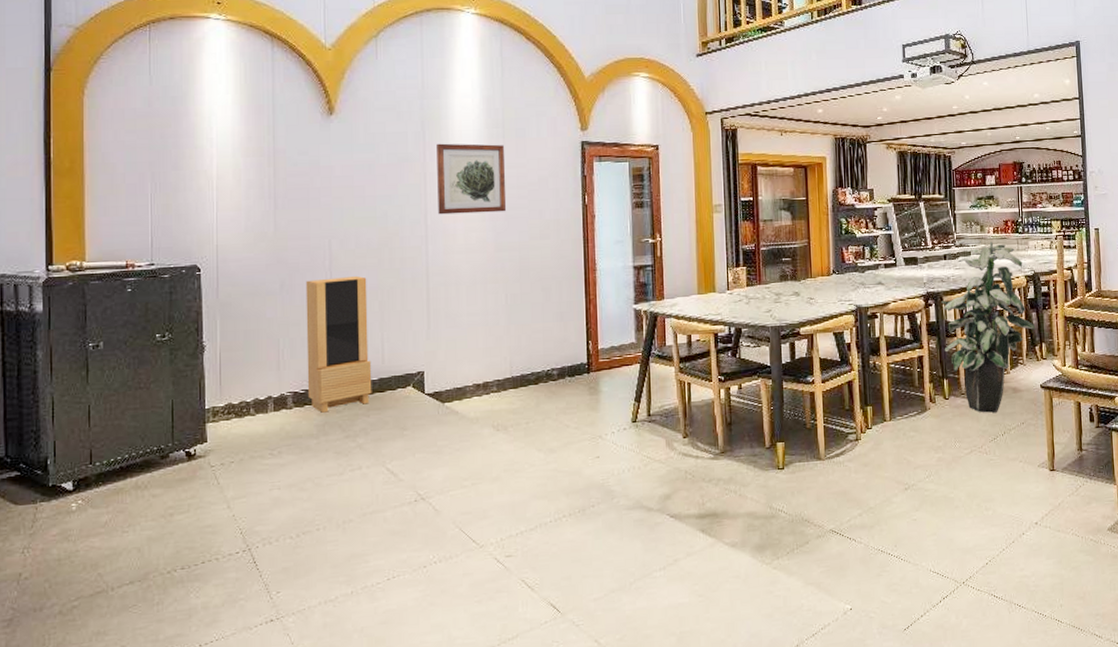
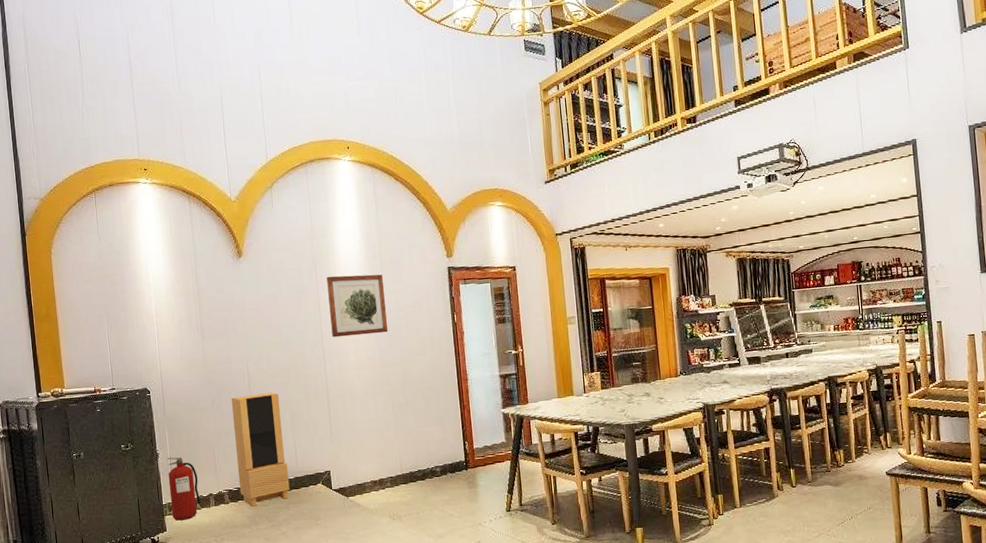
fire extinguisher: none [215,350,255,429] -> present [167,457,200,521]
indoor plant: present [941,238,1036,413] -> none [785,336,880,499]

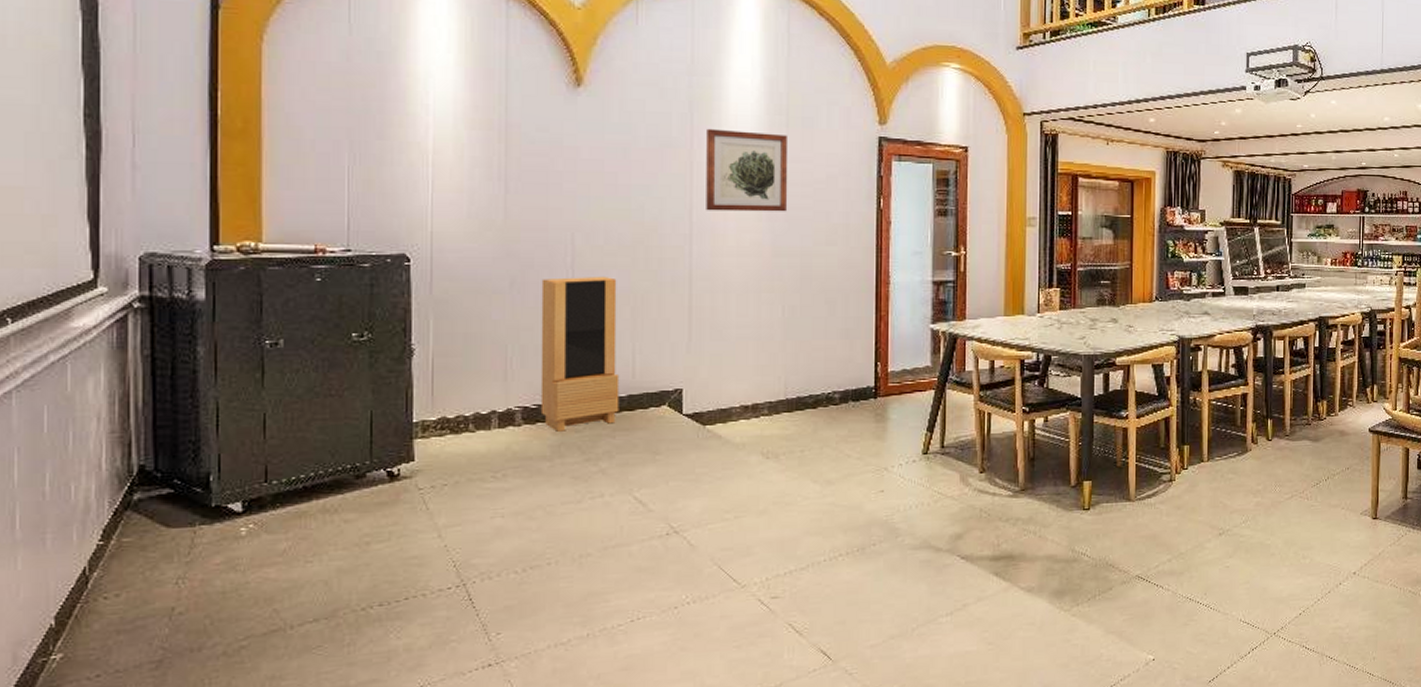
fire extinguisher: present [167,457,200,521] -> none [426,356,475,447]

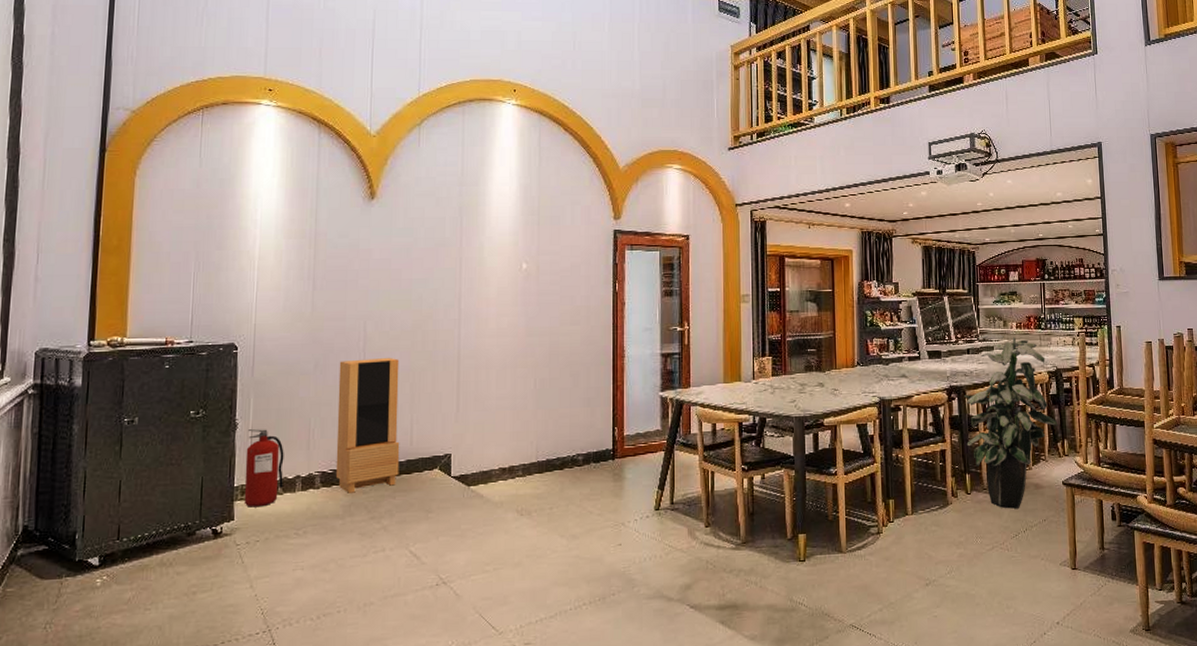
fire extinguisher: none [426,356,475,447] -> present [244,429,284,508]
wall art: present [706,128,788,212] -> none [472,229,539,299]
indoor plant: none [1270,269,1368,456] -> present [964,333,1058,509]

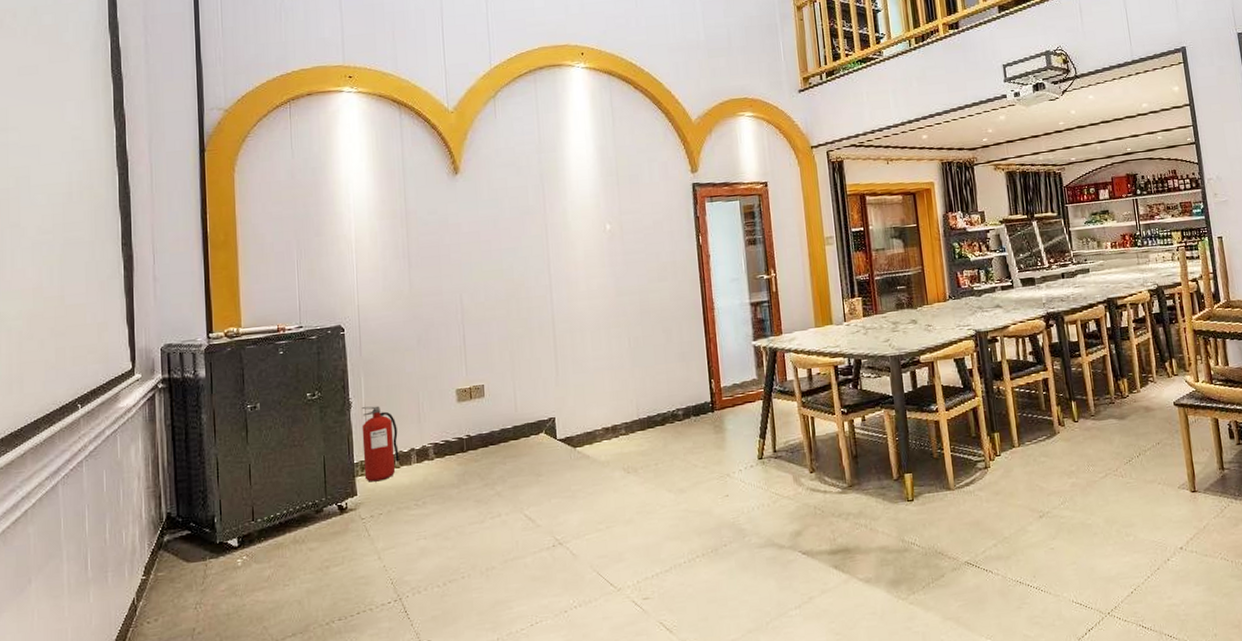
storage cabinet: present [335,357,400,493] -> none [440,327,507,463]
indoor plant: present [964,333,1058,509] -> none [1063,255,1164,434]

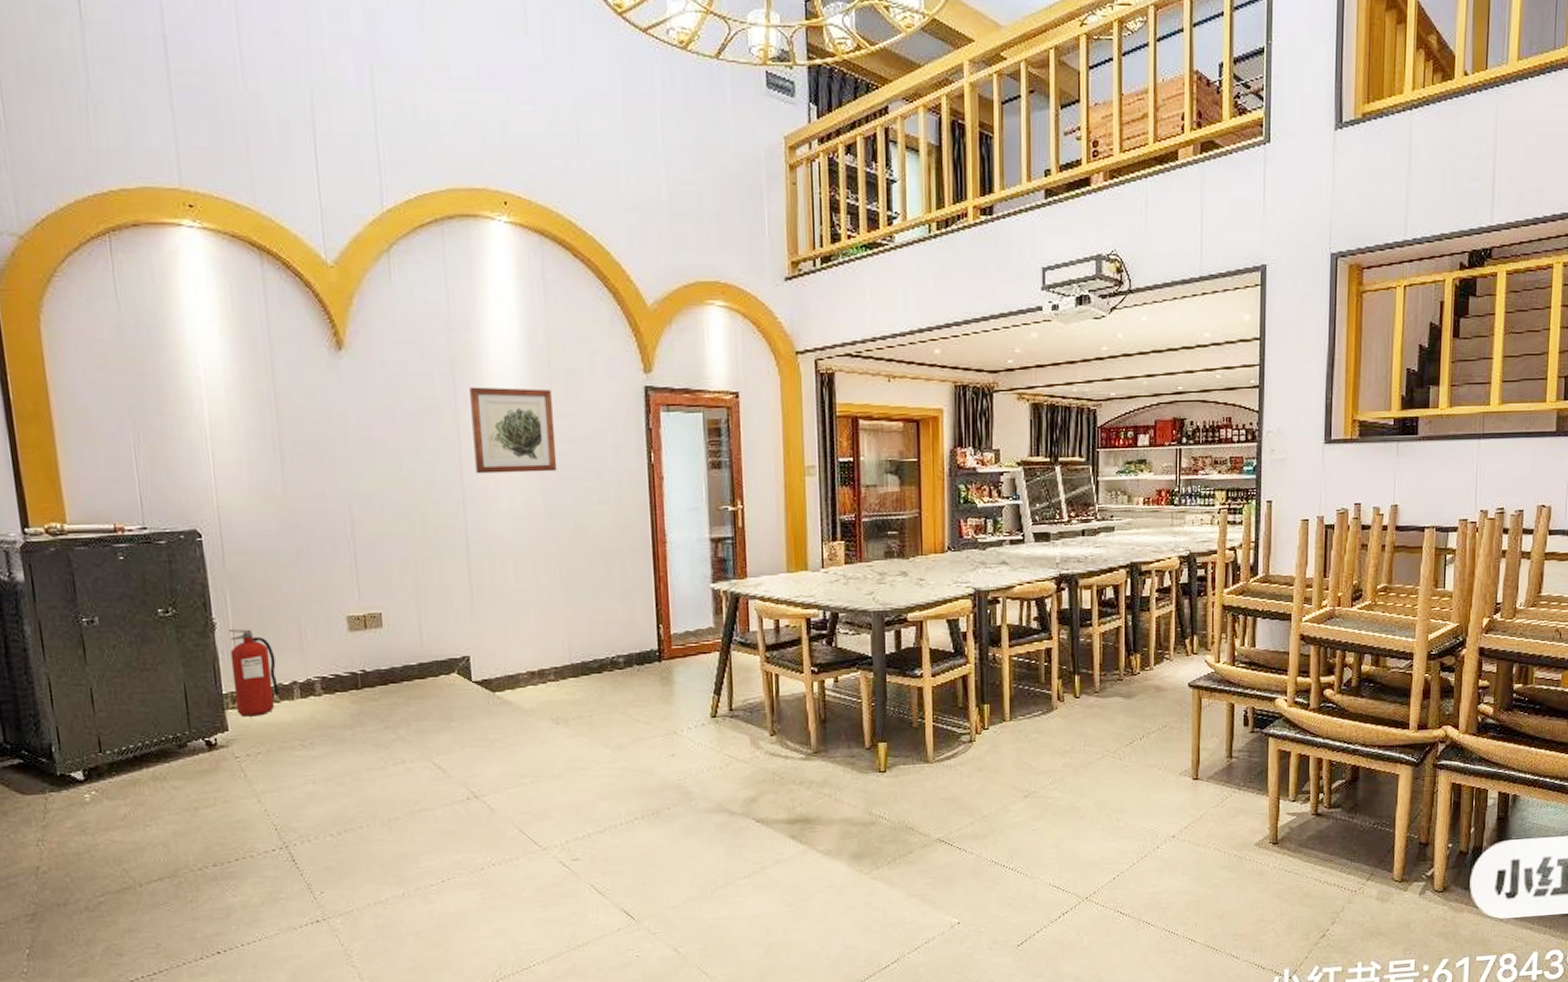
wall art: none [555,192,625,264] -> present [469,387,558,474]

